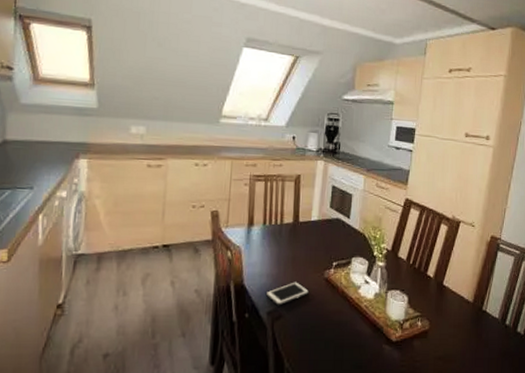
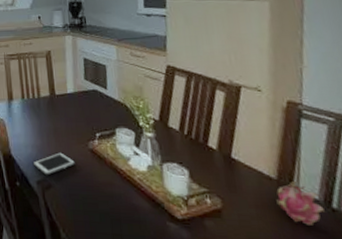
fruit: none [469,303,501,339] -> present [276,180,325,225]

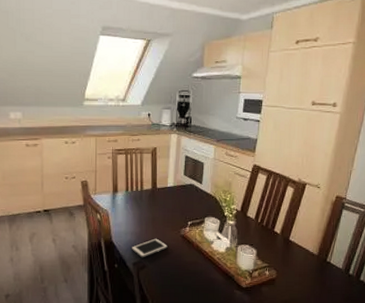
fruit: present [276,180,325,225] -> none [314,255,344,287]

